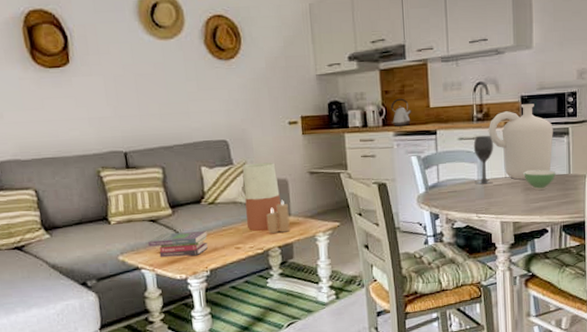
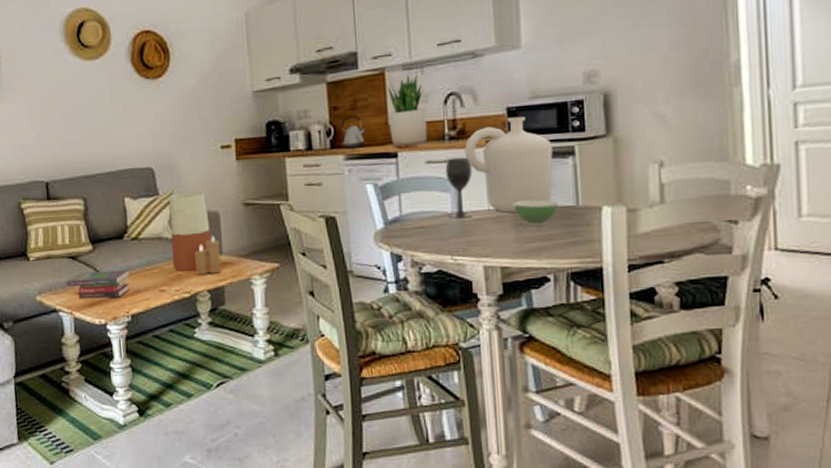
planter: none [429,66,461,126] -> present [387,74,428,148]

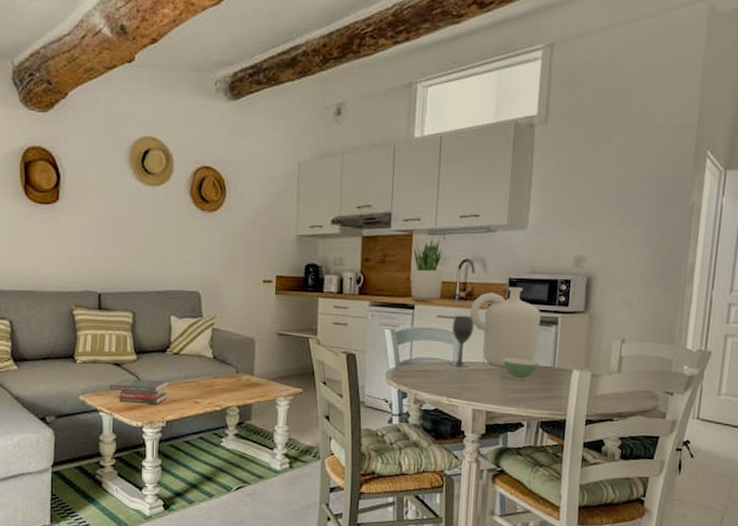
vase: present [168,192,211,273] -> none [209,318,246,389]
candle: present [194,235,222,275] -> none [228,358,252,392]
kettle: present [340,115,366,150] -> none [368,267,391,298]

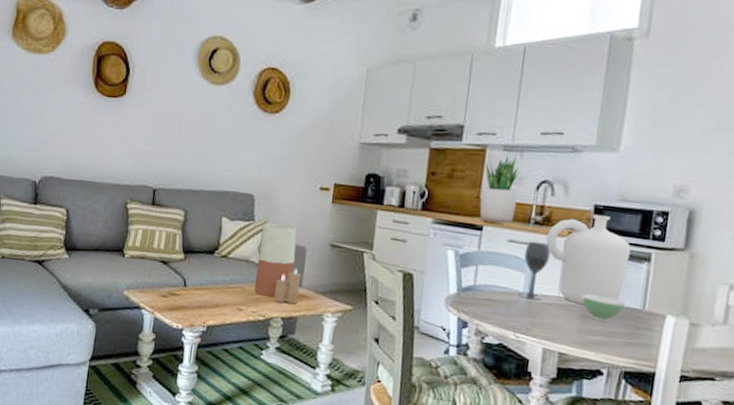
books: present [109,379,168,404] -> none [154,277,213,308]
vase: none [209,318,246,389] -> present [254,223,298,299]
candle: none [228,358,252,392] -> present [274,268,301,304]

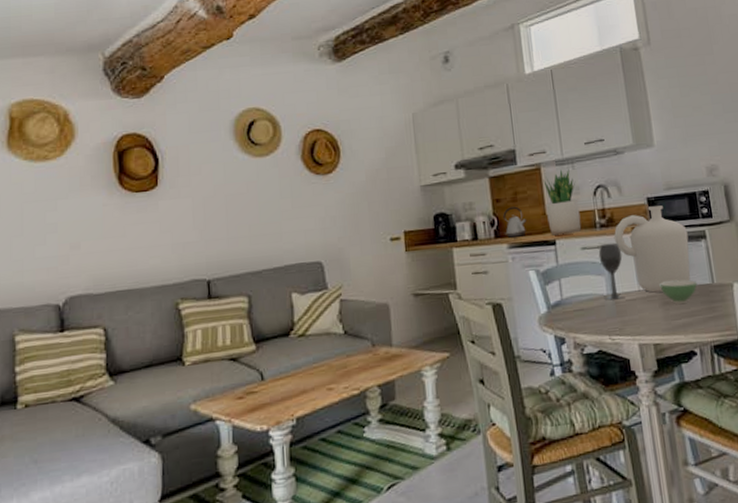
vase: present [254,223,298,299] -> none [337,284,381,368]
candle: present [274,268,301,304] -> none [364,328,392,369]
kettle: none [431,182,458,216] -> present [503,206,527,239]

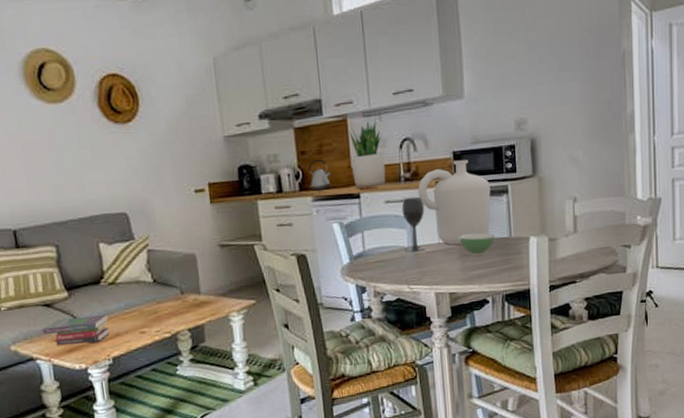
books: none [226,369,295,405] -> present [42,314,109,346]

